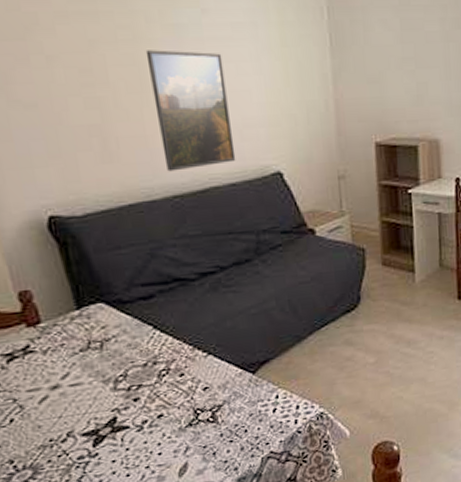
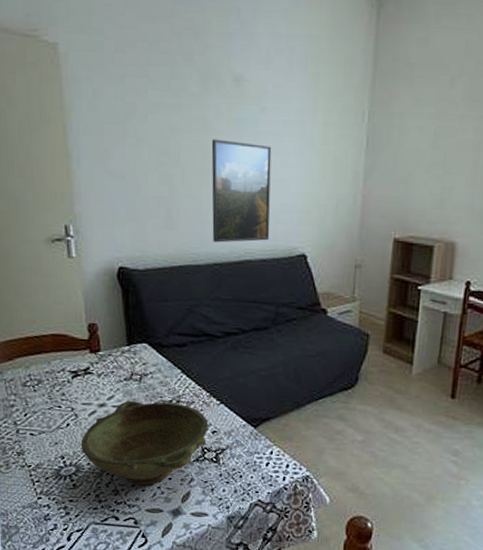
bowl: none [33,365,199,471] -> present [80,400,209,486]

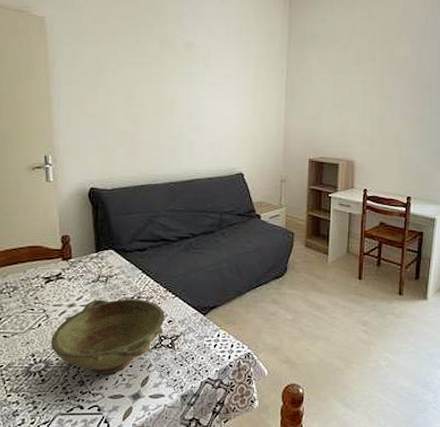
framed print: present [211,139,272,243] -> none [168,88,215,166]

